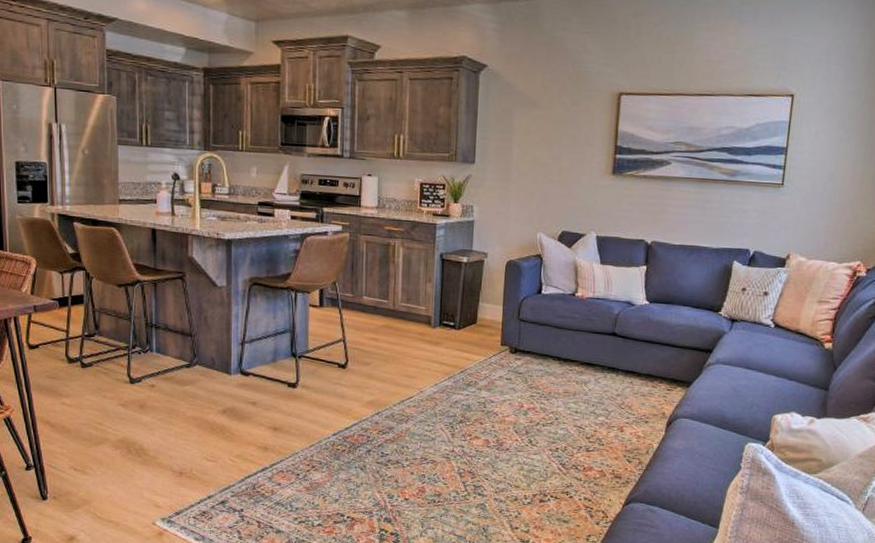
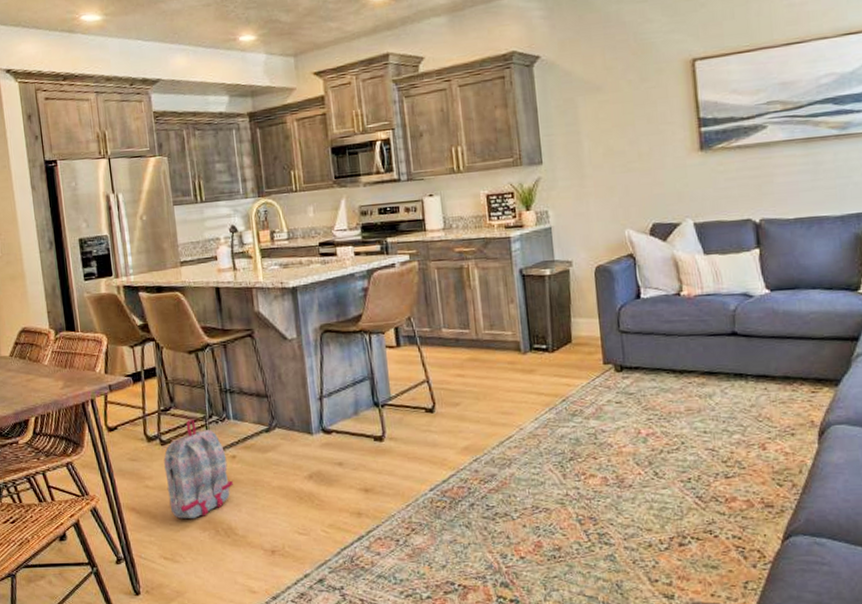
backpack: none [83,347,149,438] -> present [163,419,233,519]

